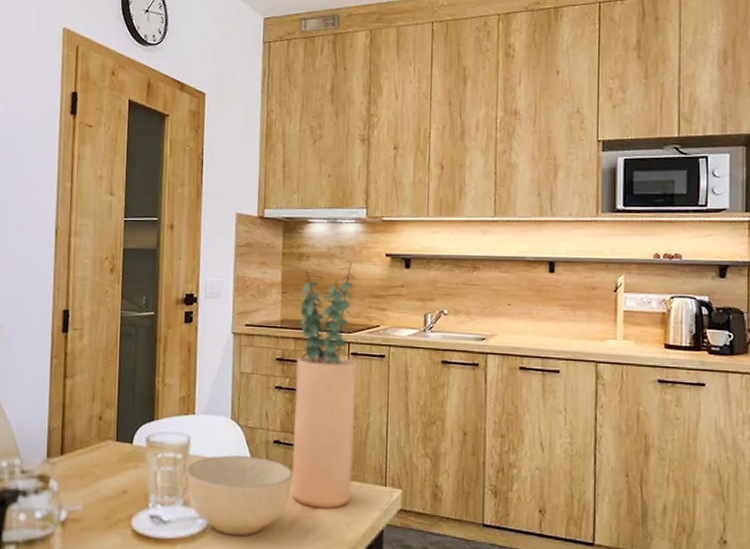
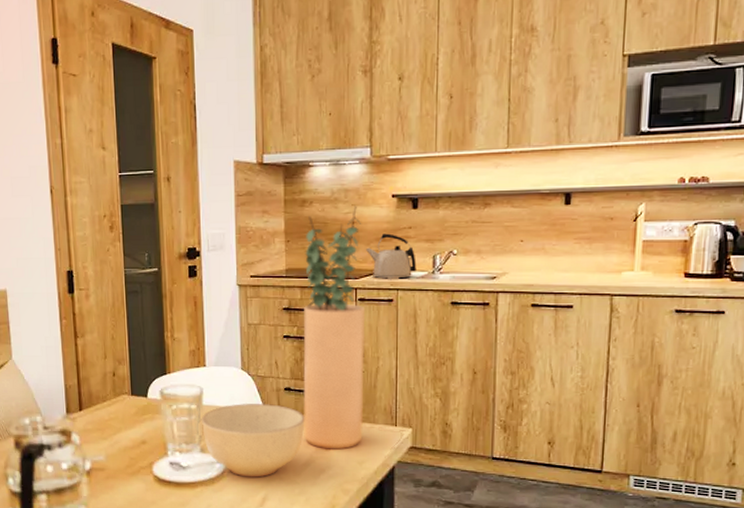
kettle: none [360,290,408,337] -> present [366,233,416,280]

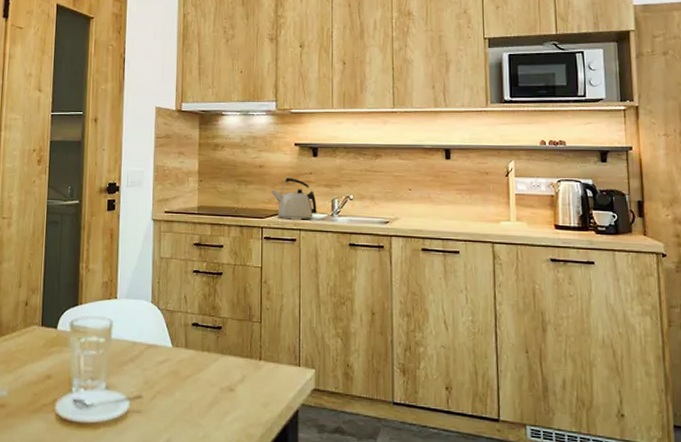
bowl: present [202,404,305,478] -> none [109,338,211,419]
vase: present [303,205,366,449] -> none [209,151,271,389]

